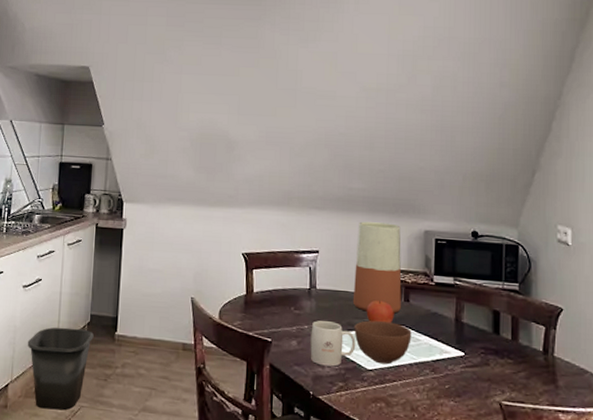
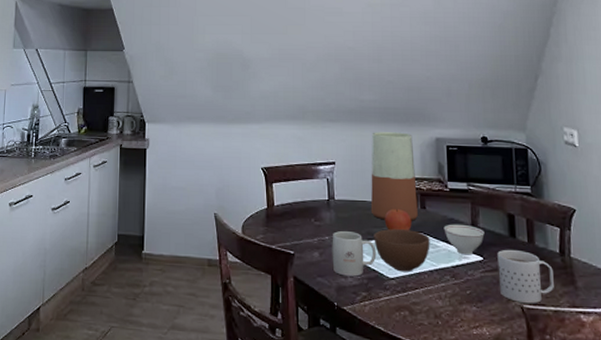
waste bin: present [27,327,94,410] -> none [57,248,121,332]
bowl: none [426,318,468,350] -> present [443,224,485,255]
mug: none [478,345,535,401] -> present [497,249,554,304]

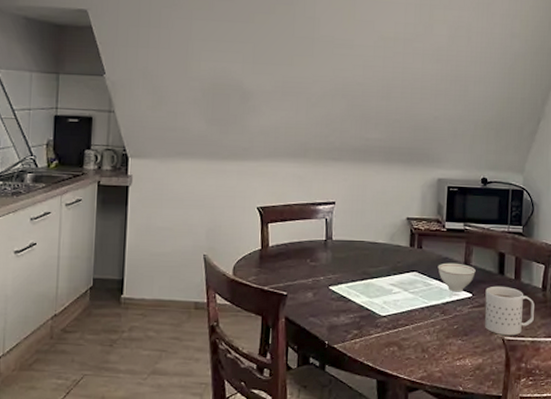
mug: present [332,231,377,277] -> none [325,271,371,315]
vase: present [370,132,418,221] -> none [368,171,415,261]
bowl: present [373,229,430,272] -> none [369,269,424,310]
fruit: present [384,208,412,231] -> none [381,248,408,270]

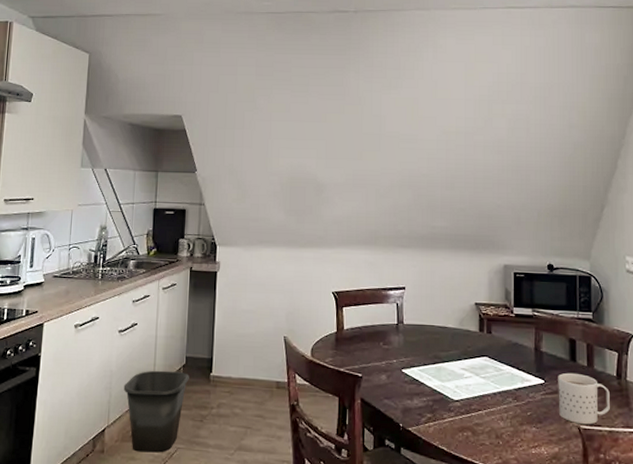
waste bin: none [21,293,97,381] -> present [123,370,189,453]
bowl: present [437,263,476,292] -> none [508,348,547,378]

